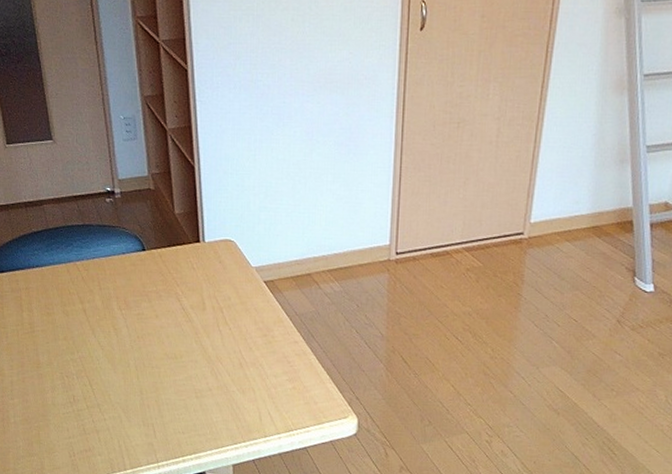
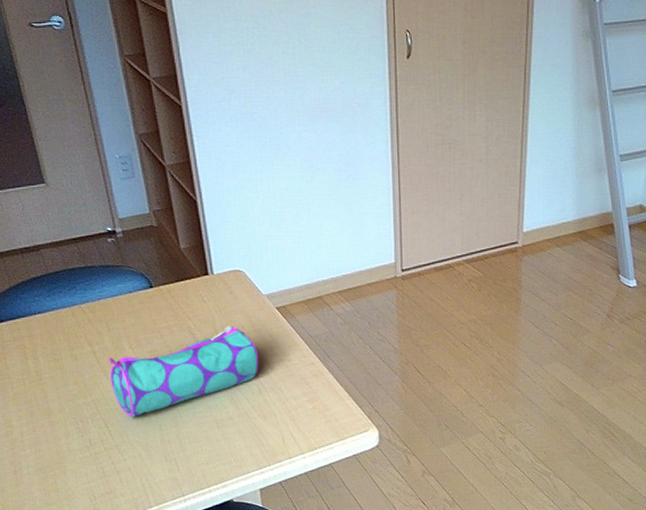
pencil case: none [97,295,243,379] -> present [108,326,259,418]

